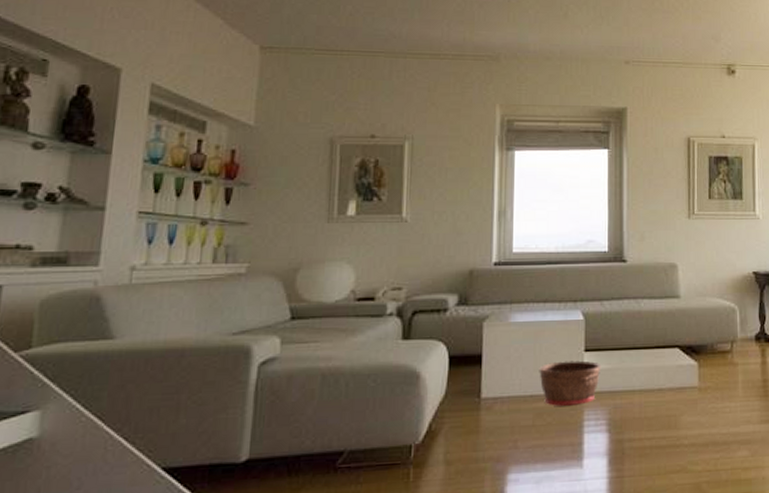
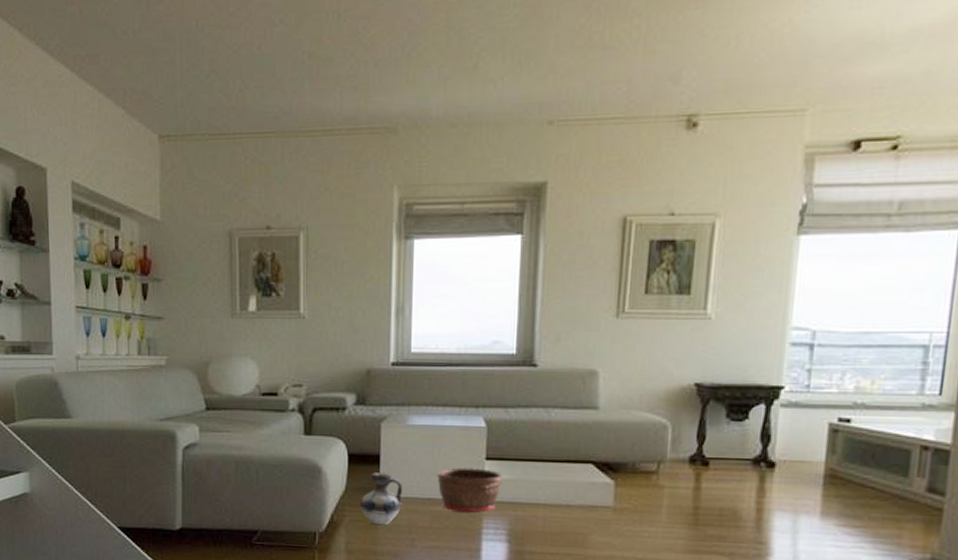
ceramic jug: none [460,373,506,430] -> present [359,472,403,526]

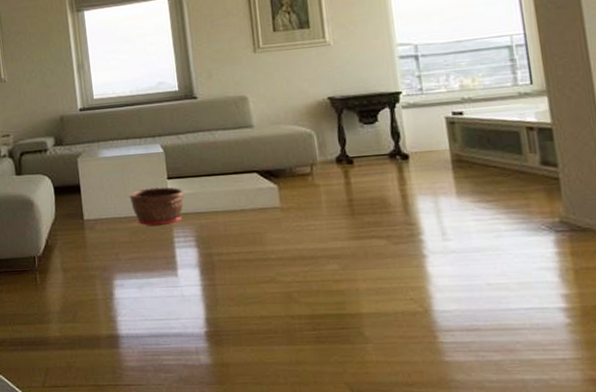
ceramic jug: present [359,472,403,526] -> none [68,199,103,245]

